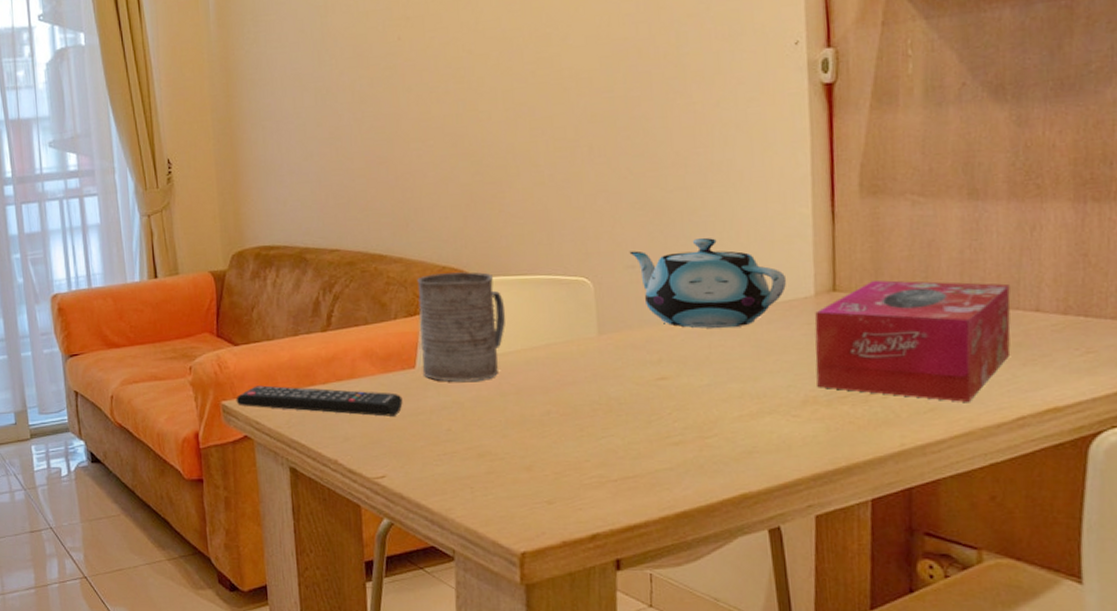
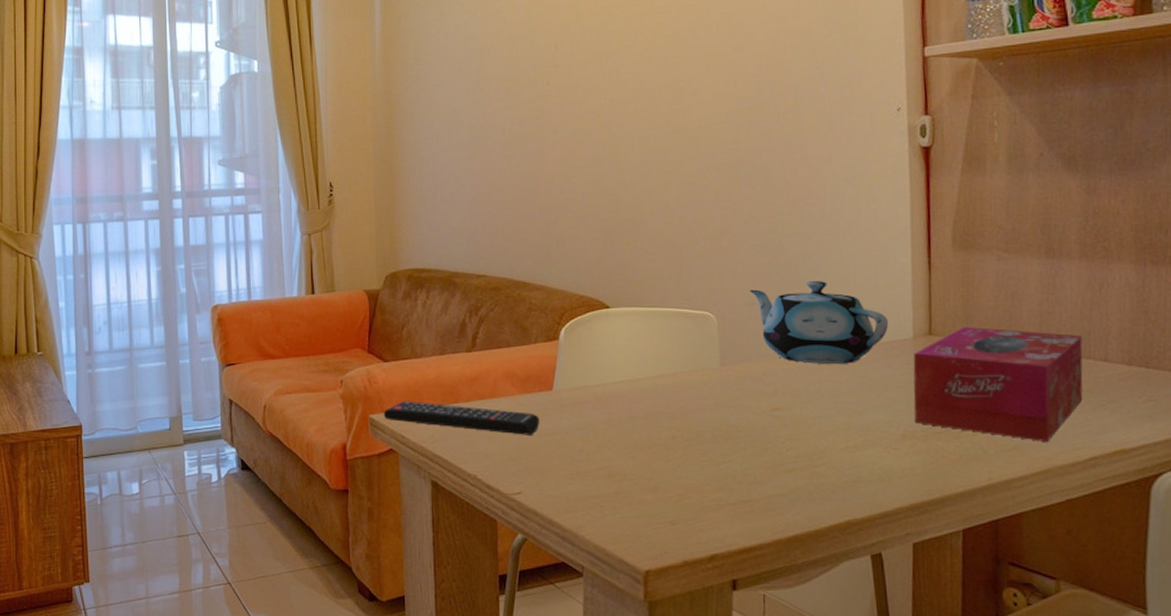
mug: present [417,272,506,382] -> none [557,302,637,405]

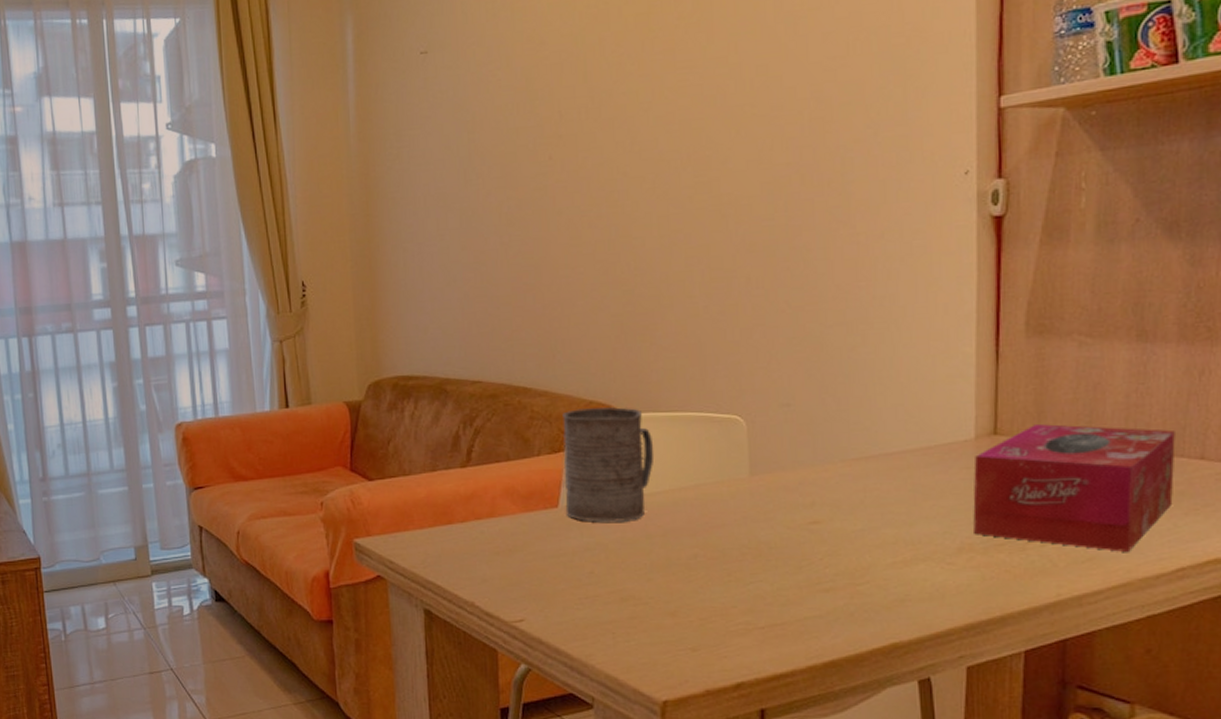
remote control: present [383,401,540,435] -> none [369,523,544,558]
mug: none [557,302,637,405] -> present [562,407,655,522]
teapot: present [750,281,889,365] -> none [785,376,947,472]

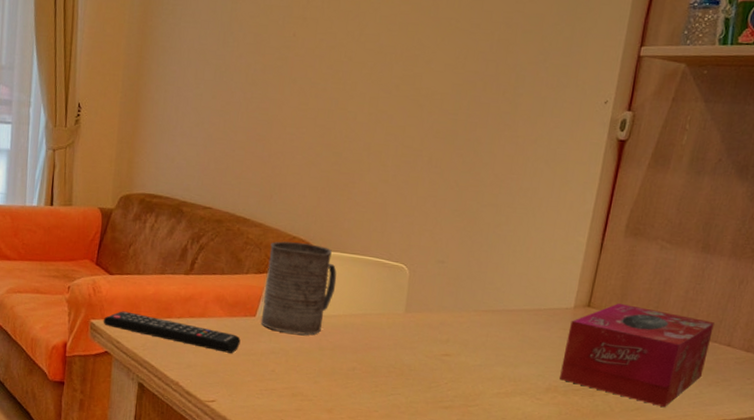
remote control: none [369,523,544,558] -> present [103,311,241,353]

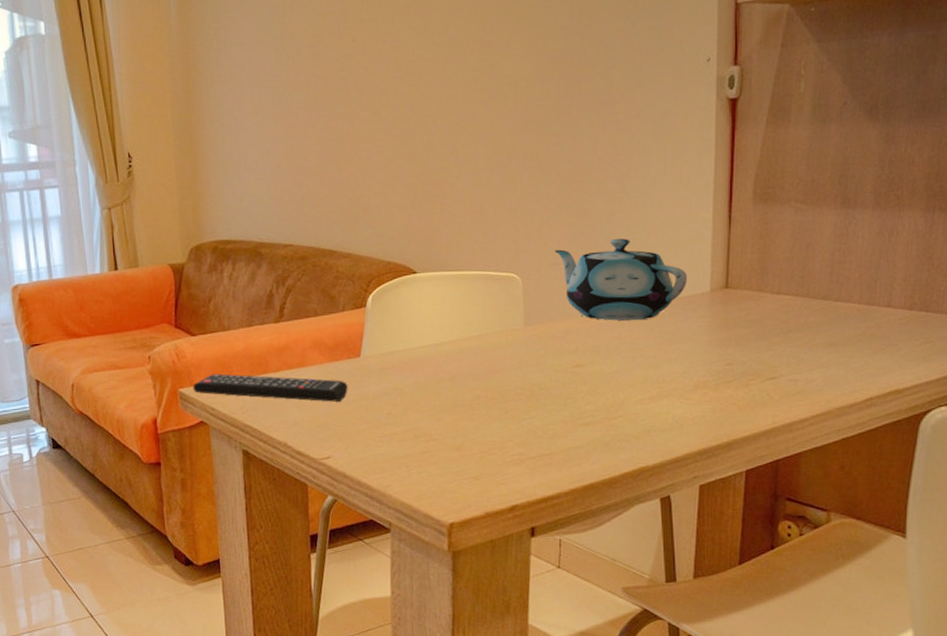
mug: present [260,241,337,335] -> none [364,267,444,369]
teapot: none [442,248,556,323] -> present [555,239,688,321]
tissue box: present [560,303,714,407] -> none [707,279,869,386]

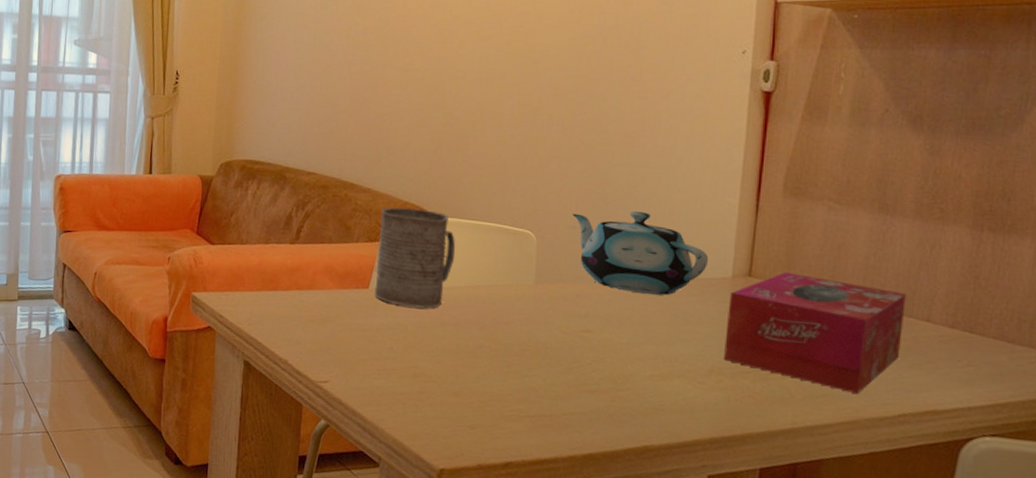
remote control: present [192,373,348,402] -> none [205,283,353,329]
mug: none [364,267,444,369] -> present [374,207,456,309]
tissue box: none [707,279,869,386] -> present [724,272,906,393]

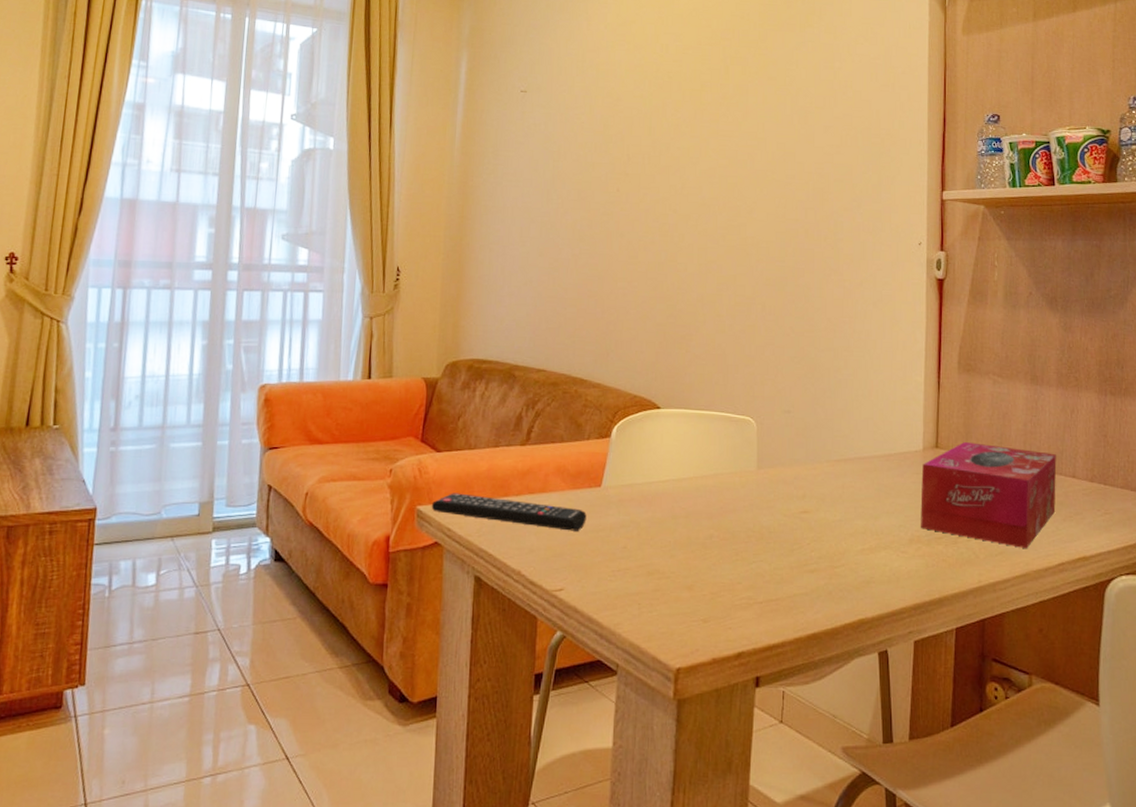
remote control: none [205,283,353,329] -> present [431,493,587,531]
mug: present [374,207,456,309] -> none [607,401,684,503]
teapot: present [572,211,709,296] -> none [787,393,903,472]

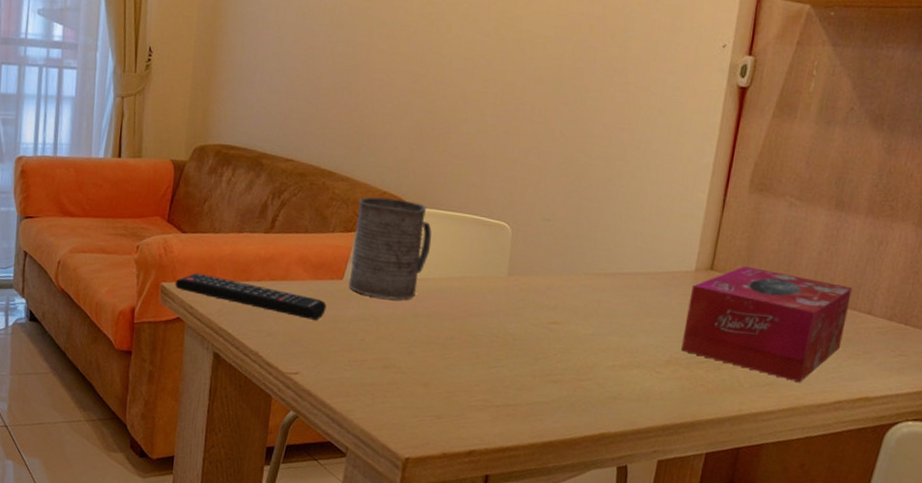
mug: none [607,401,684,503] -> present [348,197,432,300]

